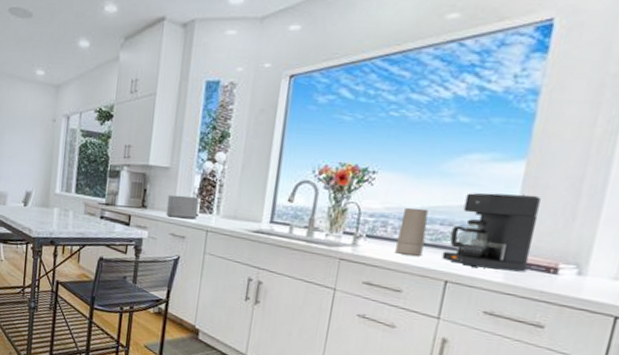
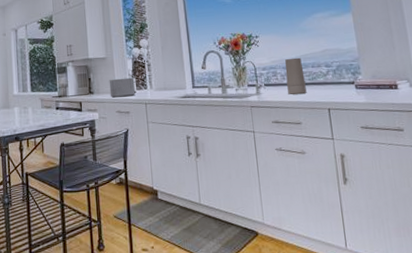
coffee maker: present [442,192,541,272] -> none [320,35,378,95]

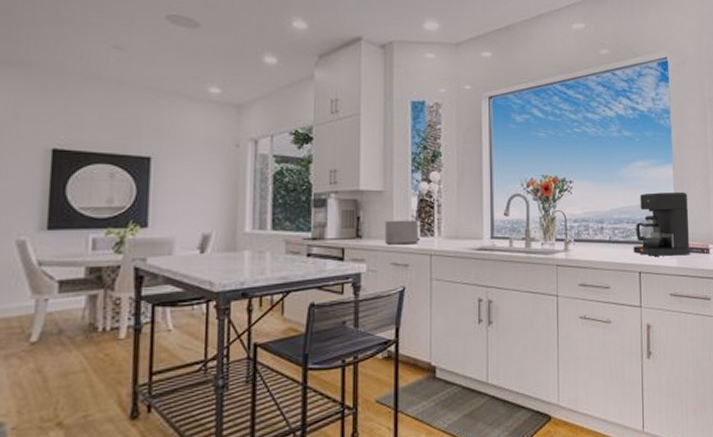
canister: present [284,57,307,95] -> none [598,210,619,253]
coffee maker: none [320,35,378,95] -> present [633,191,690,256]

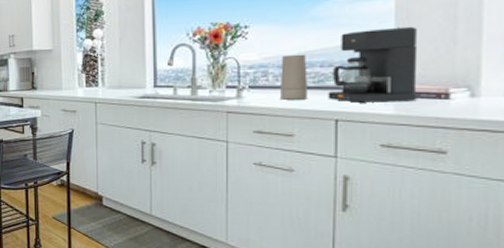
toaster: present [384,220,420,245] -> none [54,73,86,95]
canister: none [598,210,619,253] -> present [280,54,308,100]

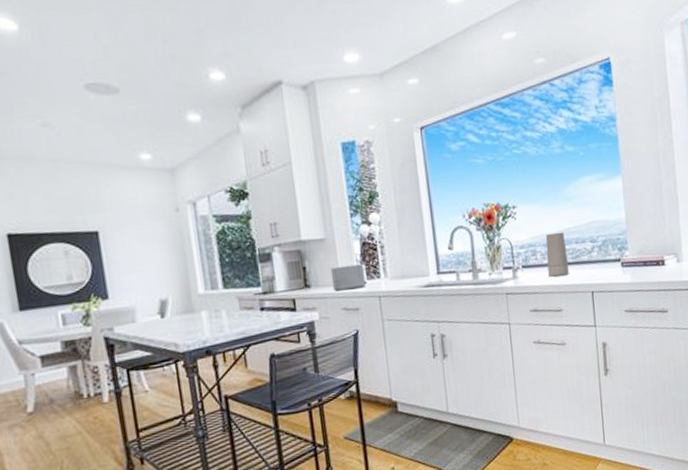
toaster: none [54,73,86,95] -> present [330,263,367,292]
coffee maker: present [328,26,418,103] -> none [584,203,645,275]

